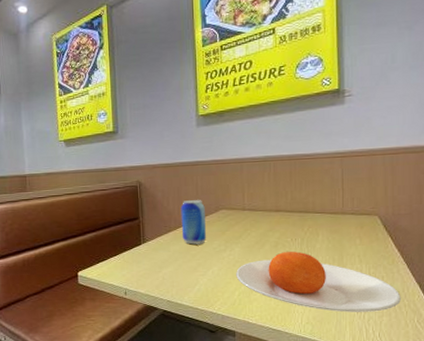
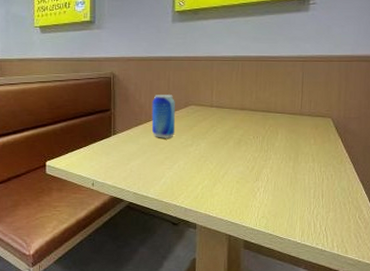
plate: present [236,251,401,312] -> none [200,149,346,208]

